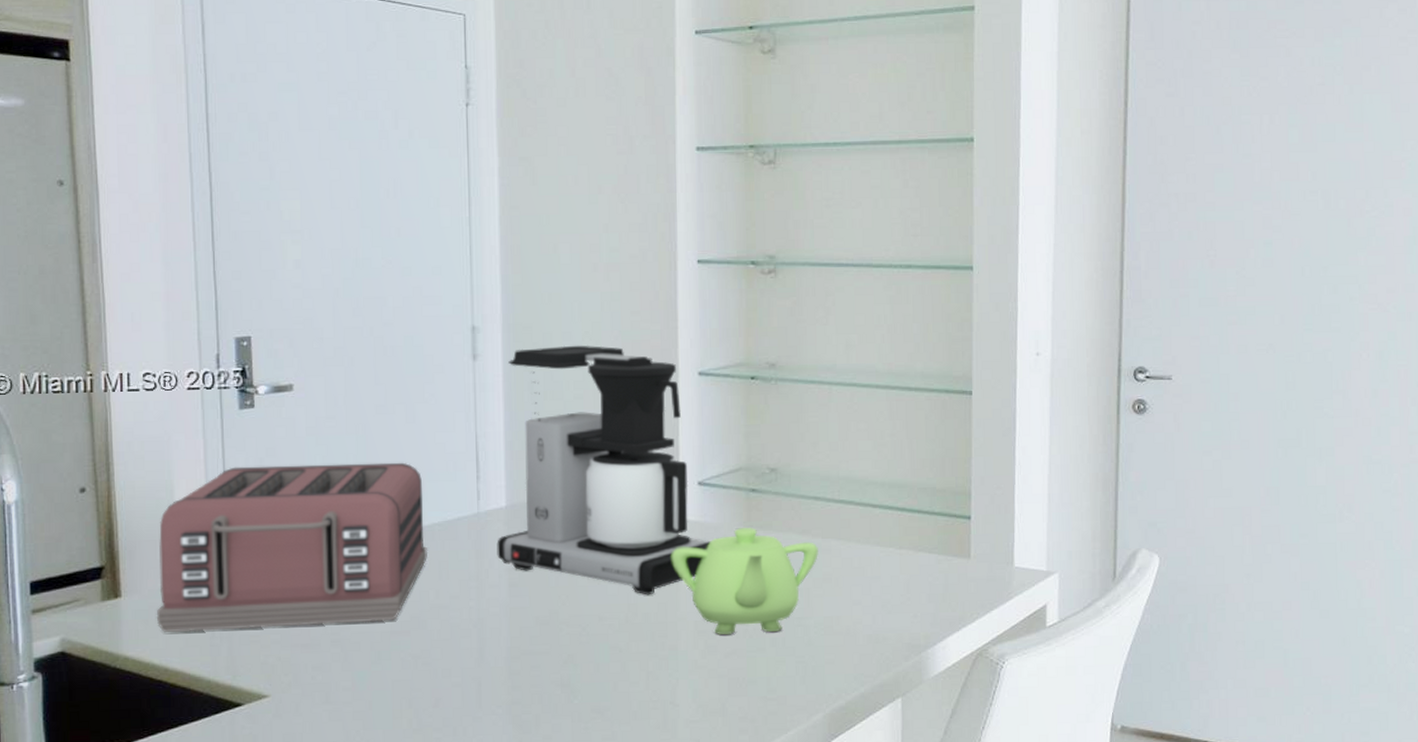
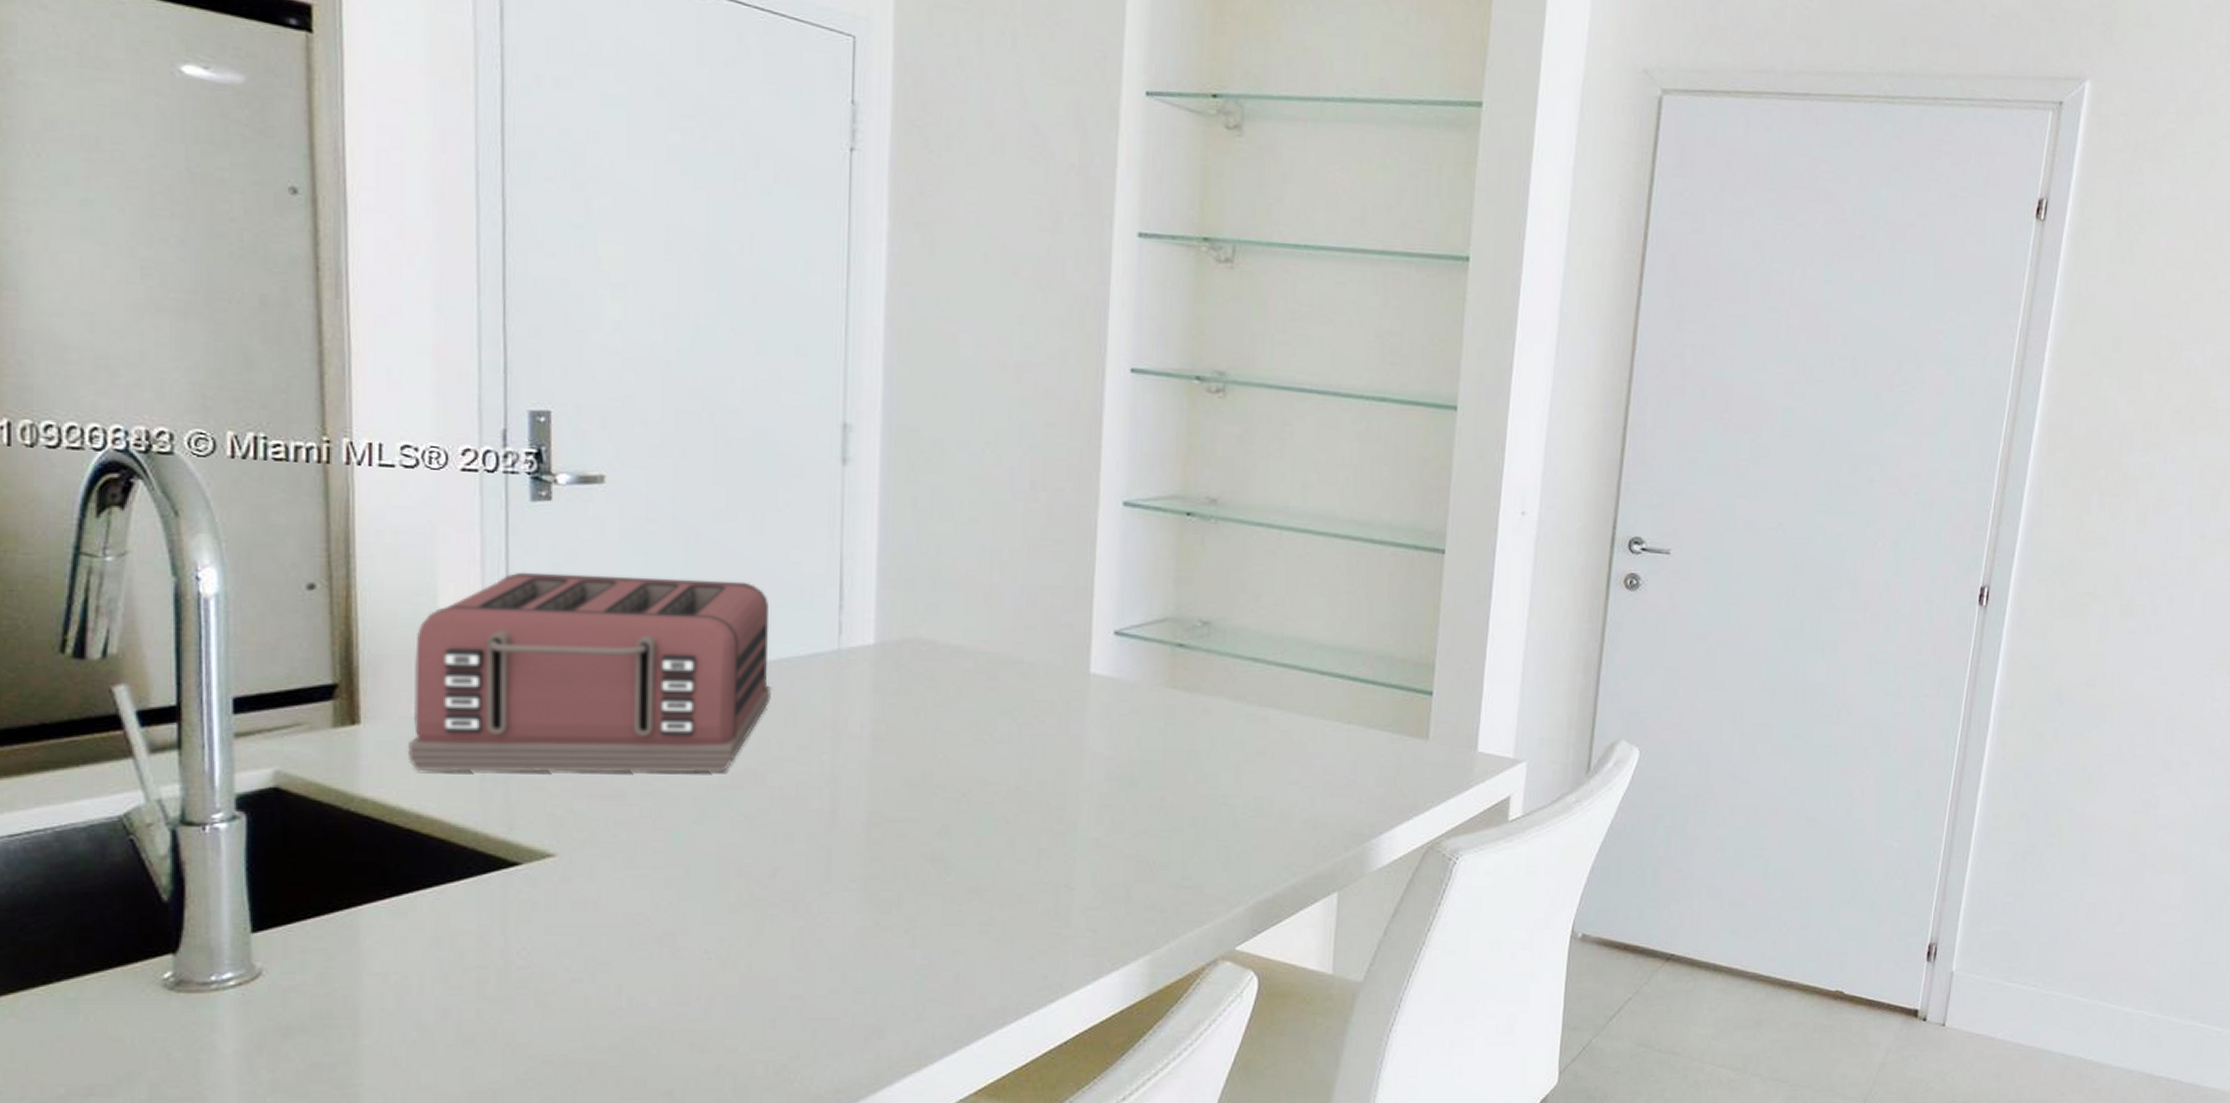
coffee maker: present [497,345,711,595] -> none [860,456,1125,760]
teapot: present [671,528,818,635] -> none [1076,688,1253,811]

